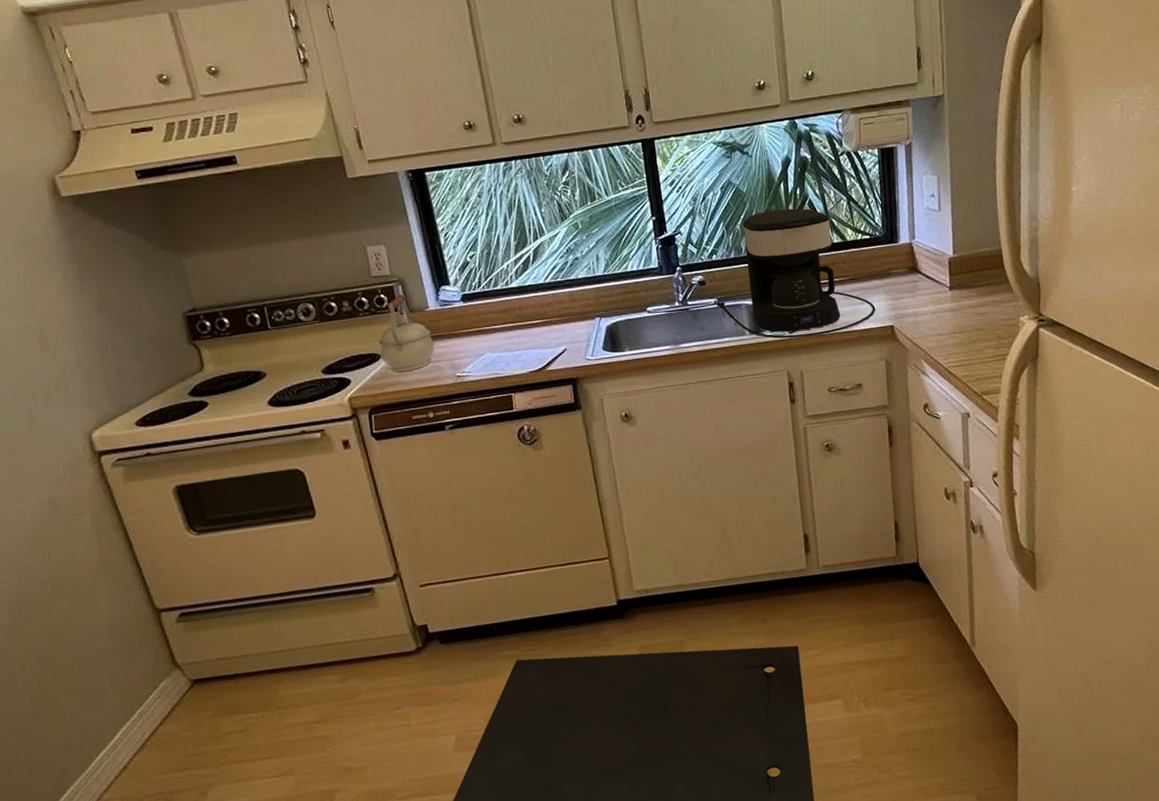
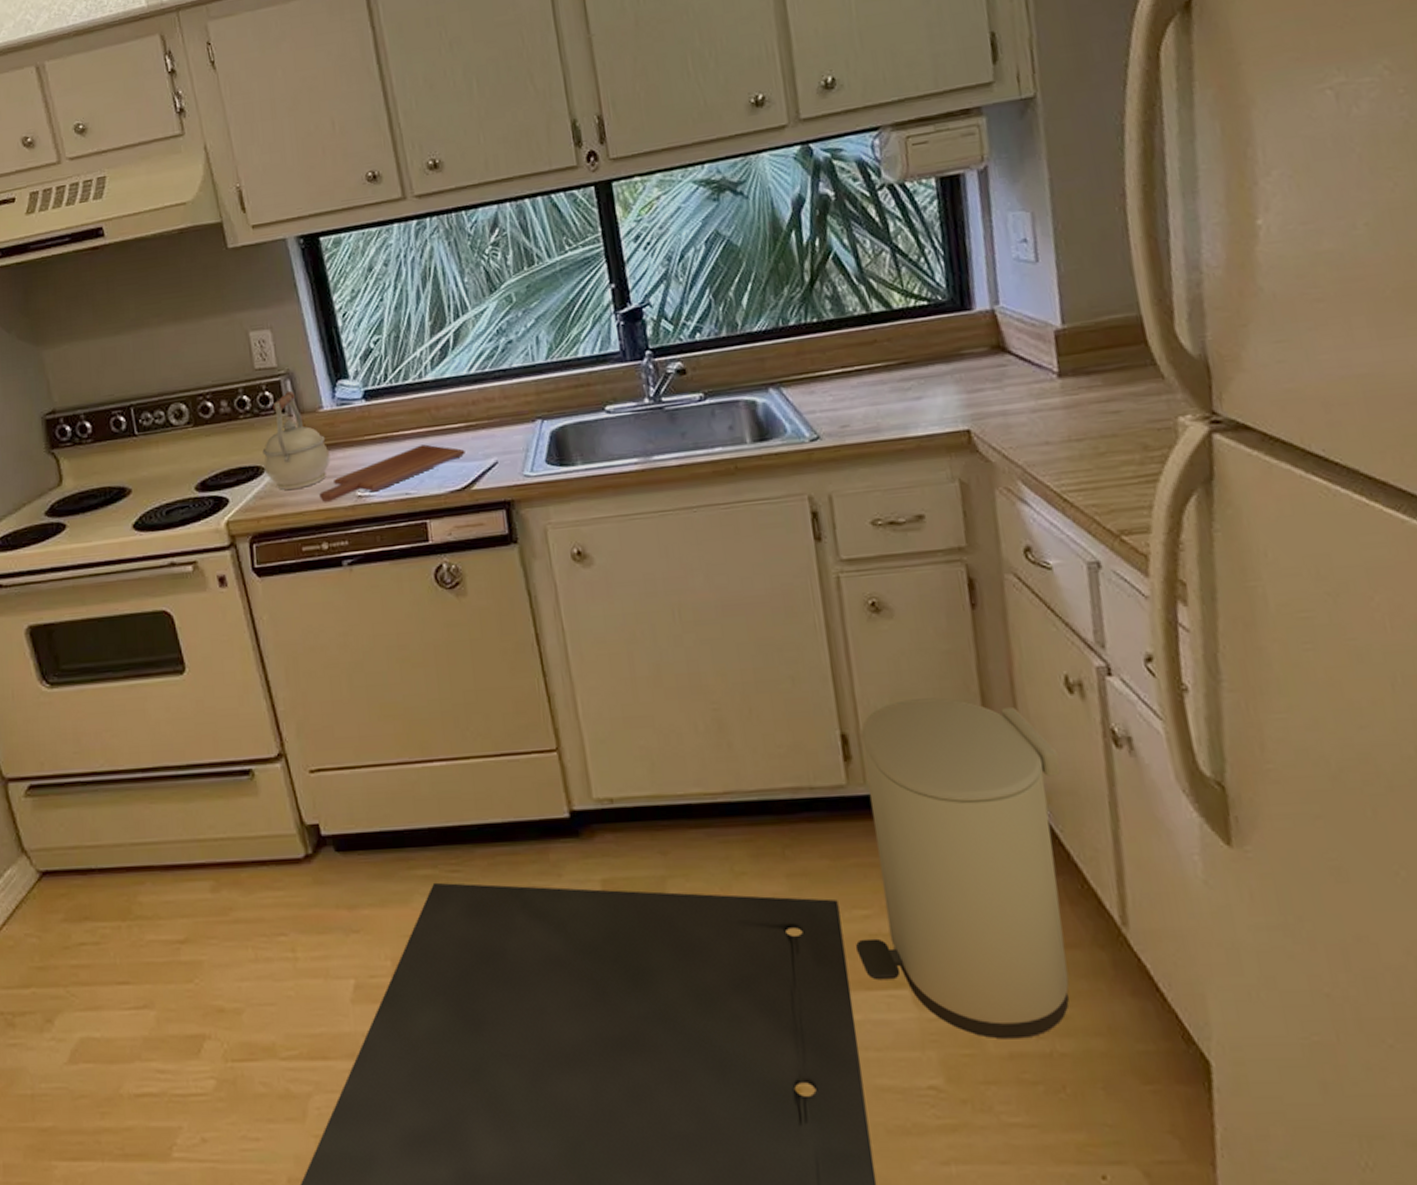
cutting board: none [426,336,542,381] -> present [319,444,466,502]
coffee maker: present [716,208,876,339] -> none [702,265,942,449]
pedal bin: none [809,506,940,725] -> present [856,697,1070,1039]

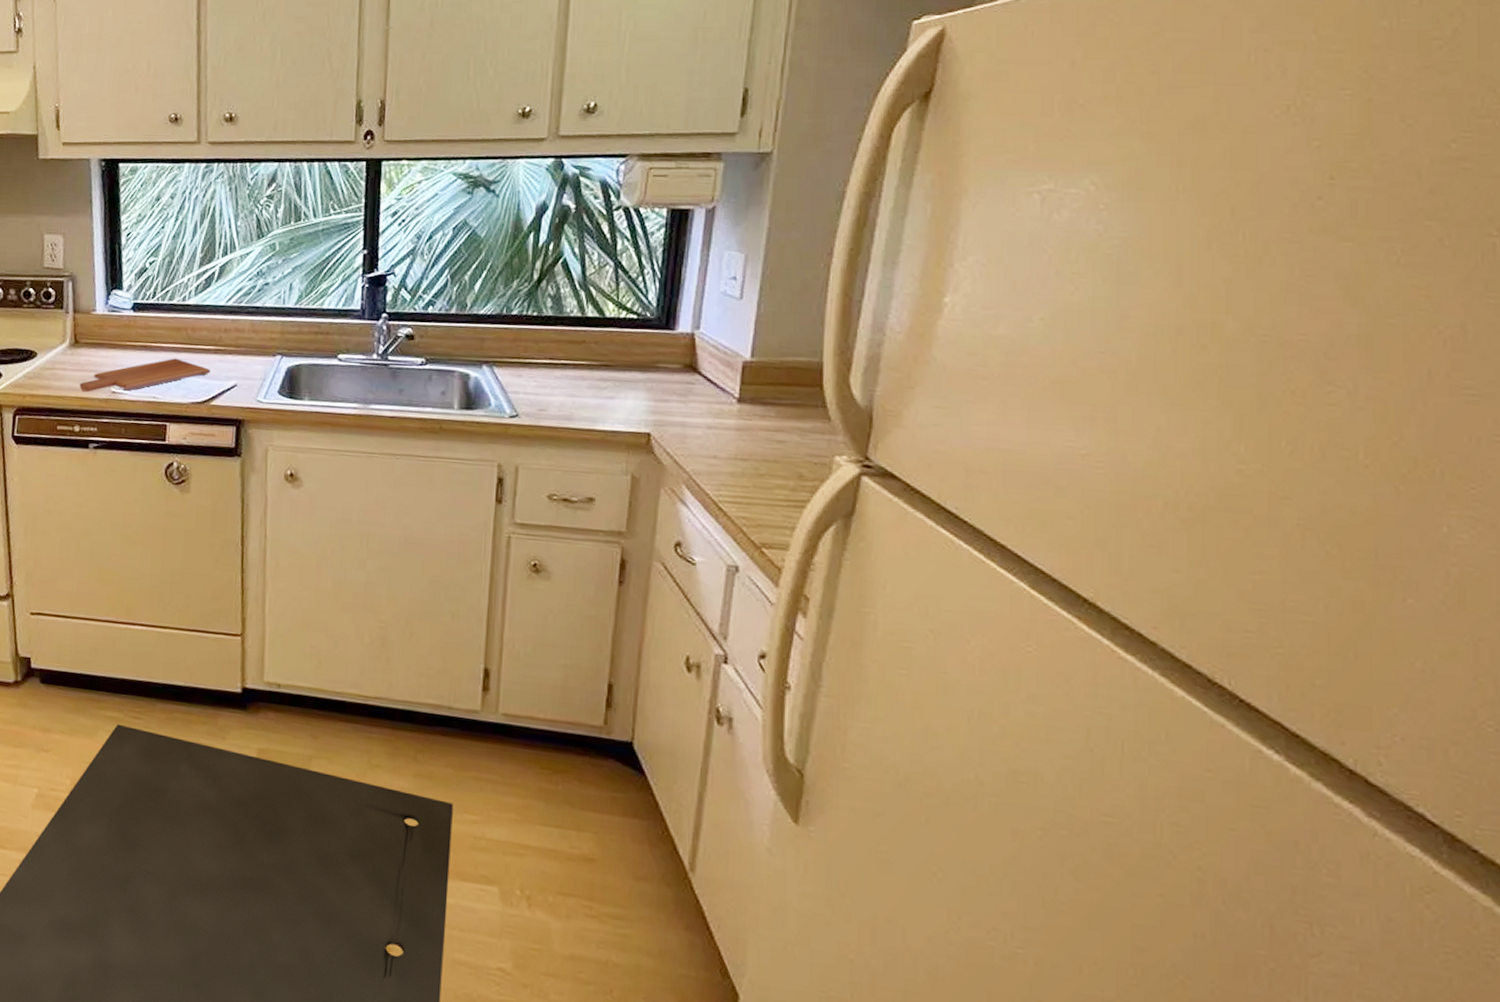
kettle: present [262,391,331,490] -> none [37,292,95,376]
pedal bin: present [856,697,1070,1039] -> none [461,650,667,946]

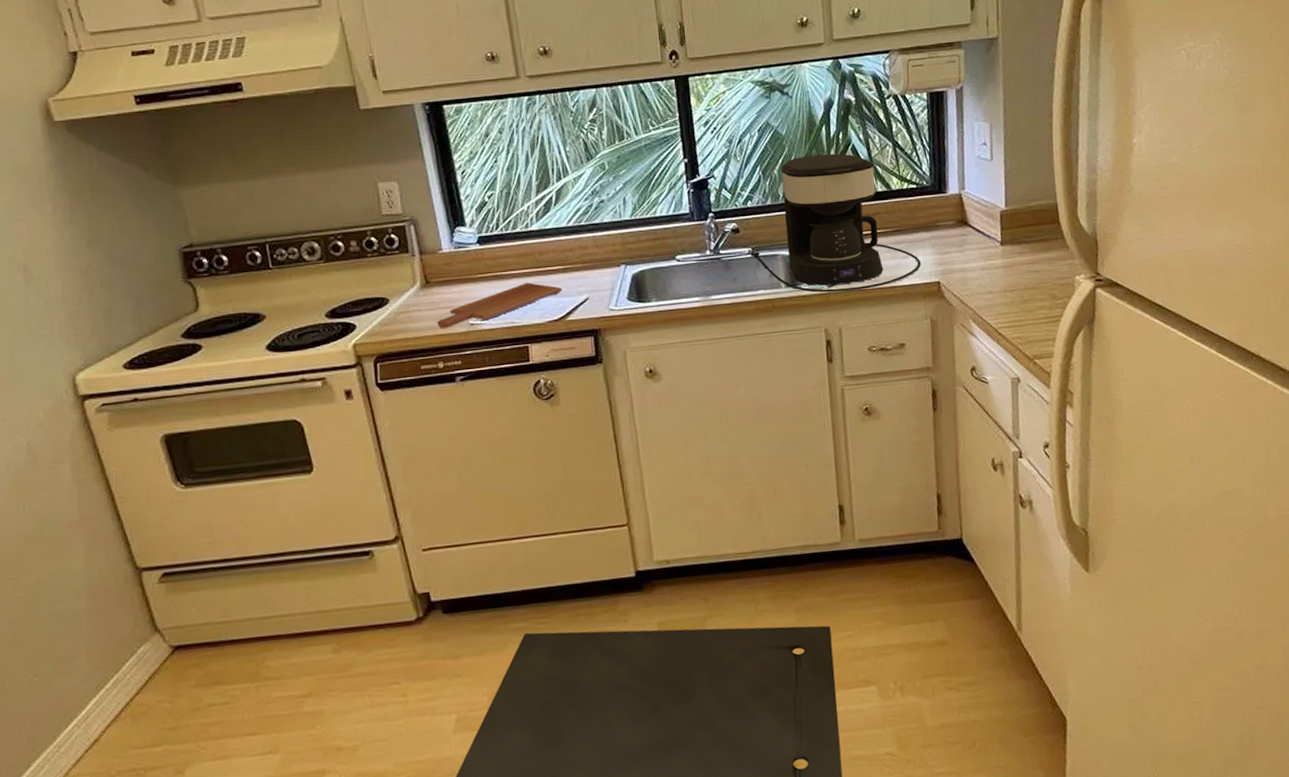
coffee maker: none [423,264,630,428] -> present [750,153,922,293]

